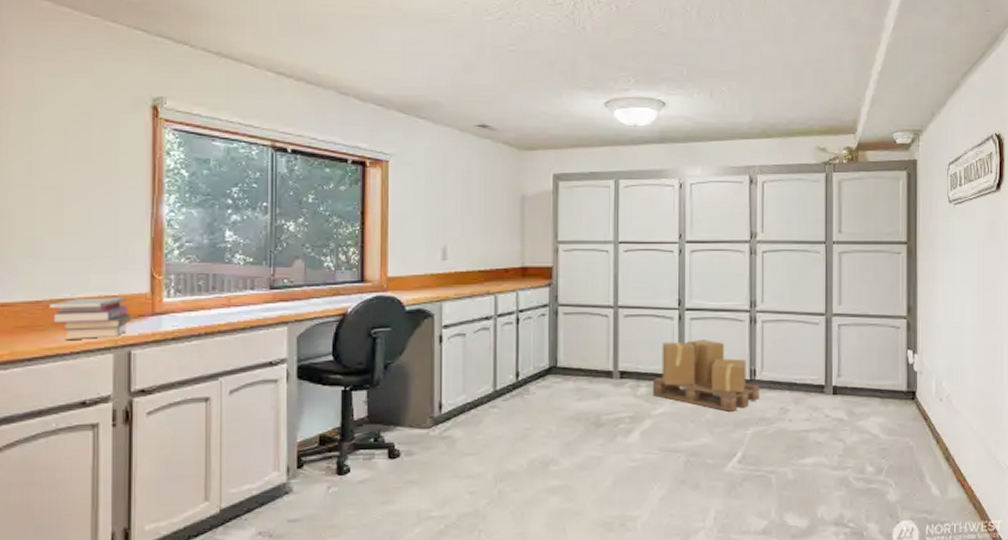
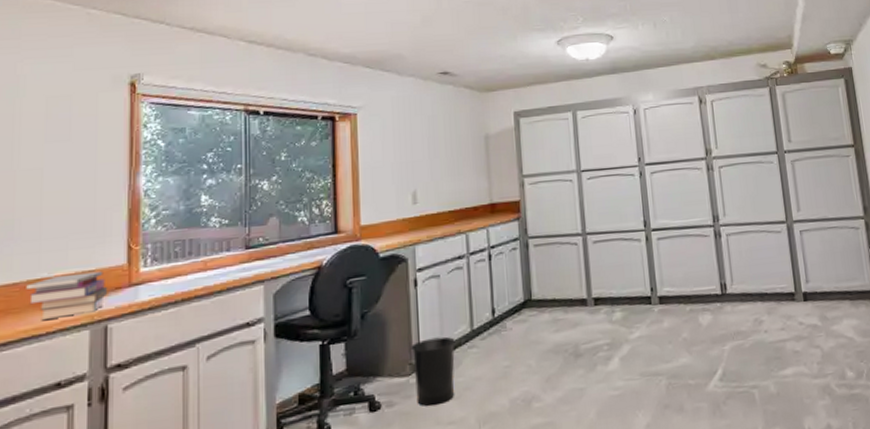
waste bin: none [433,394,477,458] -> present [411,336,455,406]
cardboard boxes: present [652,340,759,412] -> none [626,258,733,329]

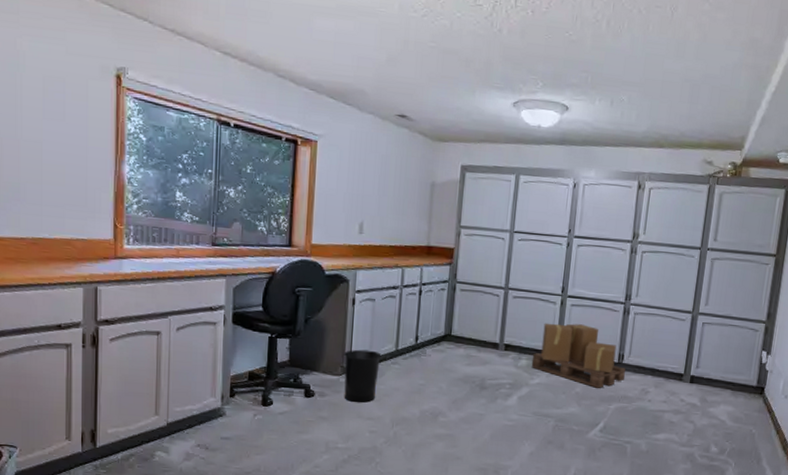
books: present [26,271,108,321] -> none [32,239,98,275]
cardboard boxes: none [626,258,733,329] -> present [531,323,626,388]

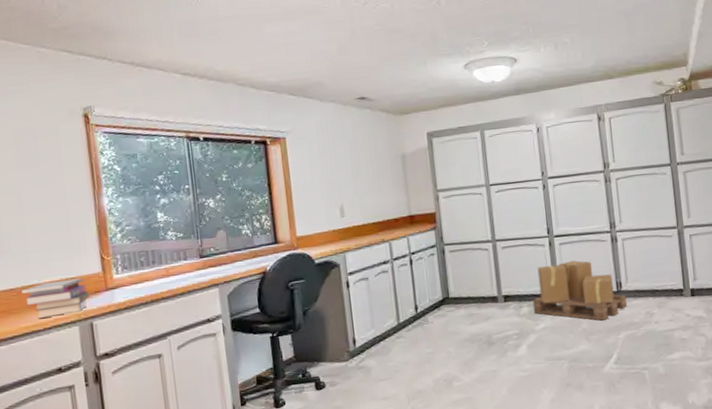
books: none [32,239,98,275] -> present [21,278,90,319]
waste bin: present [344,349,382,403] -> none [347,329,387,385]

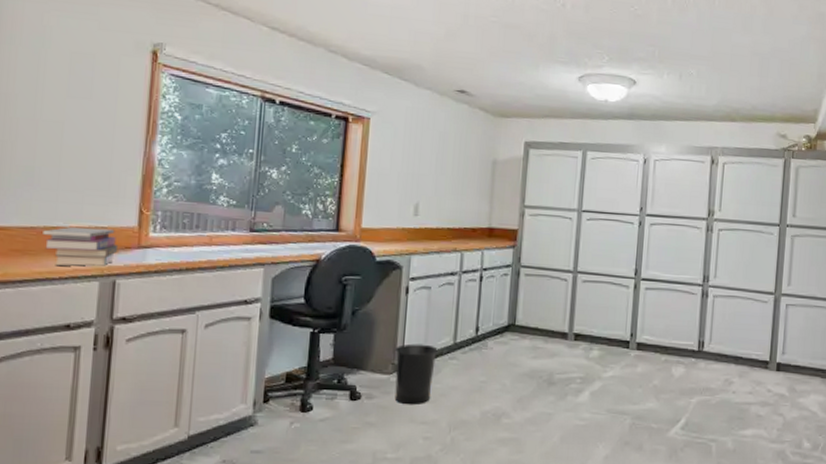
waste bin: none [347,329,387,385] -> present [394,343,438,404]
cardboard boxes: present [532,260,627,321] -> none [604,308,706,380]

